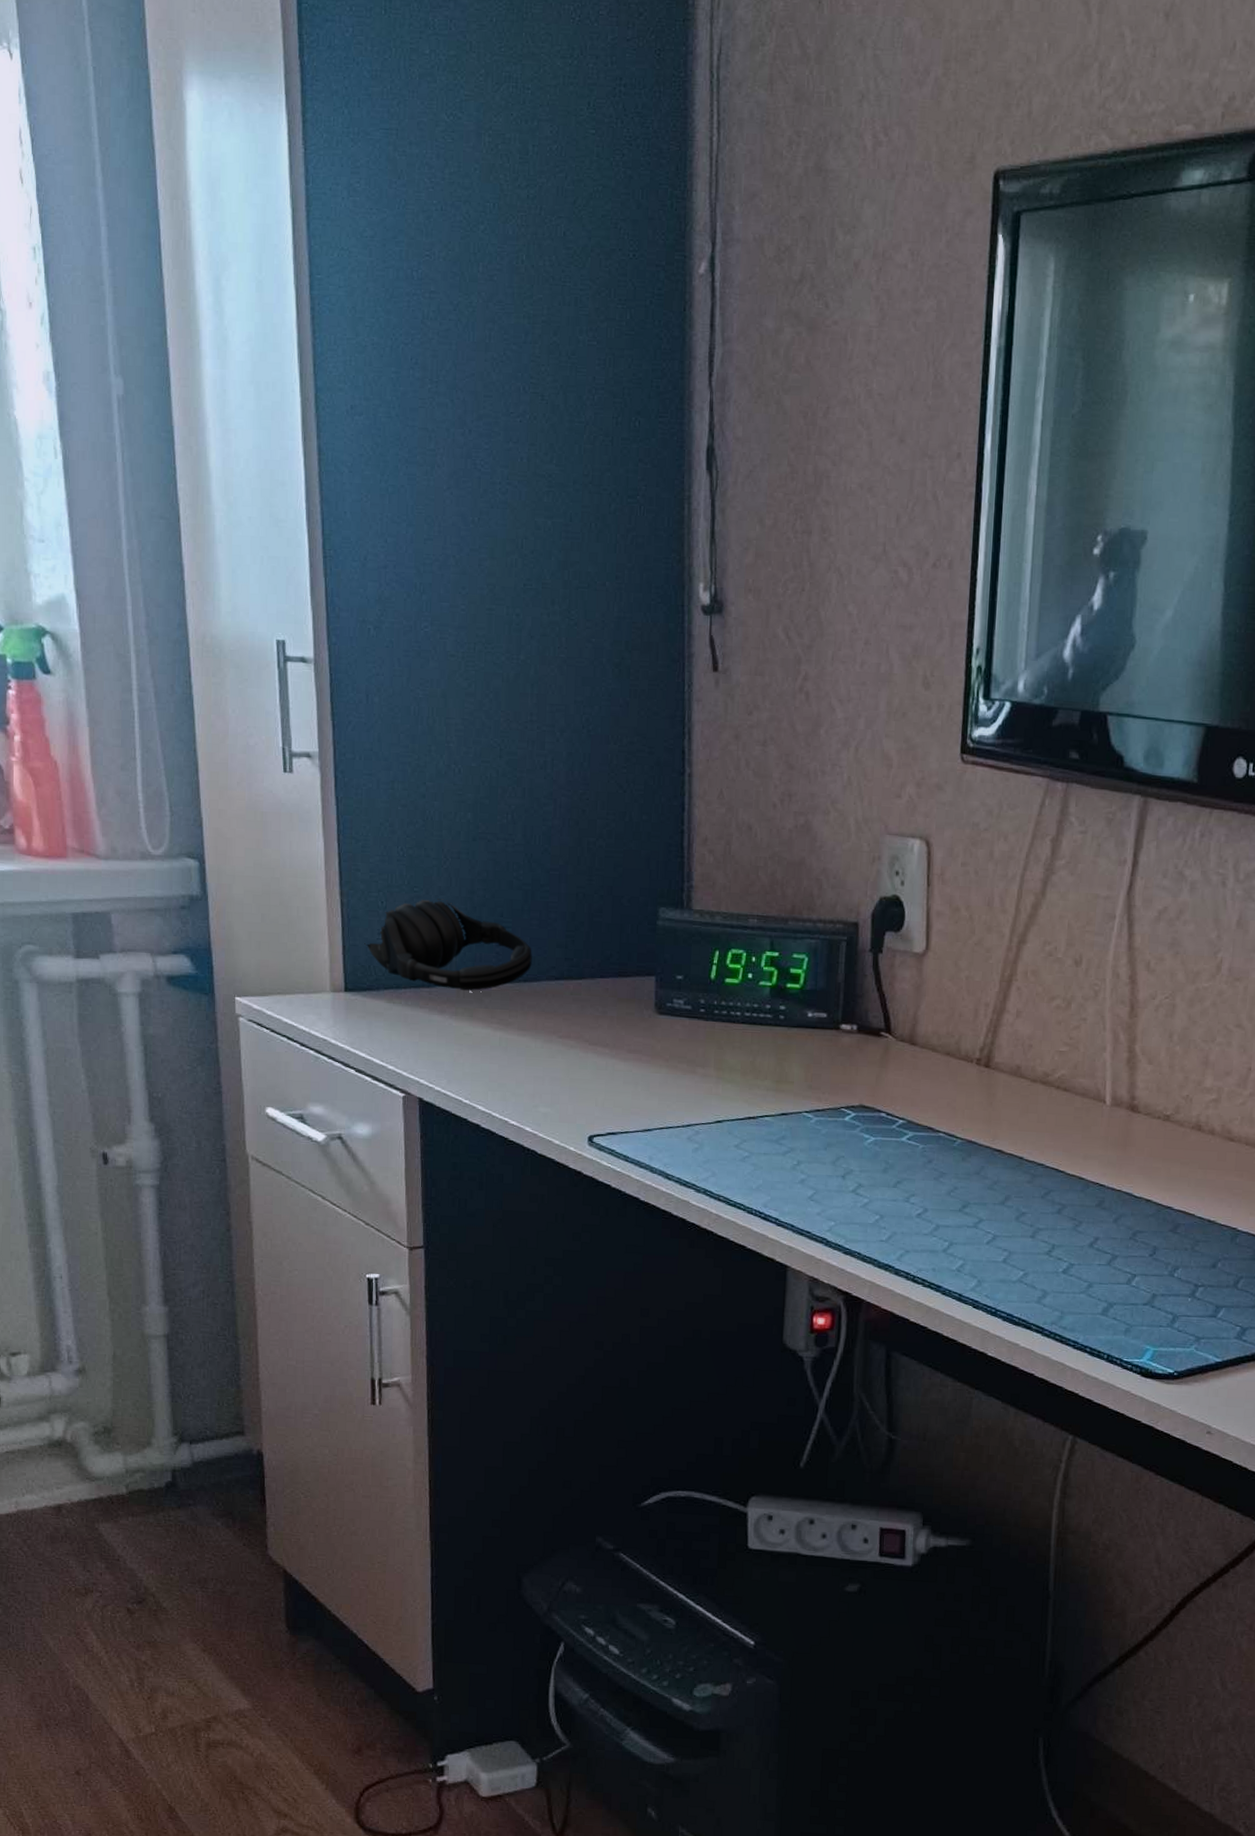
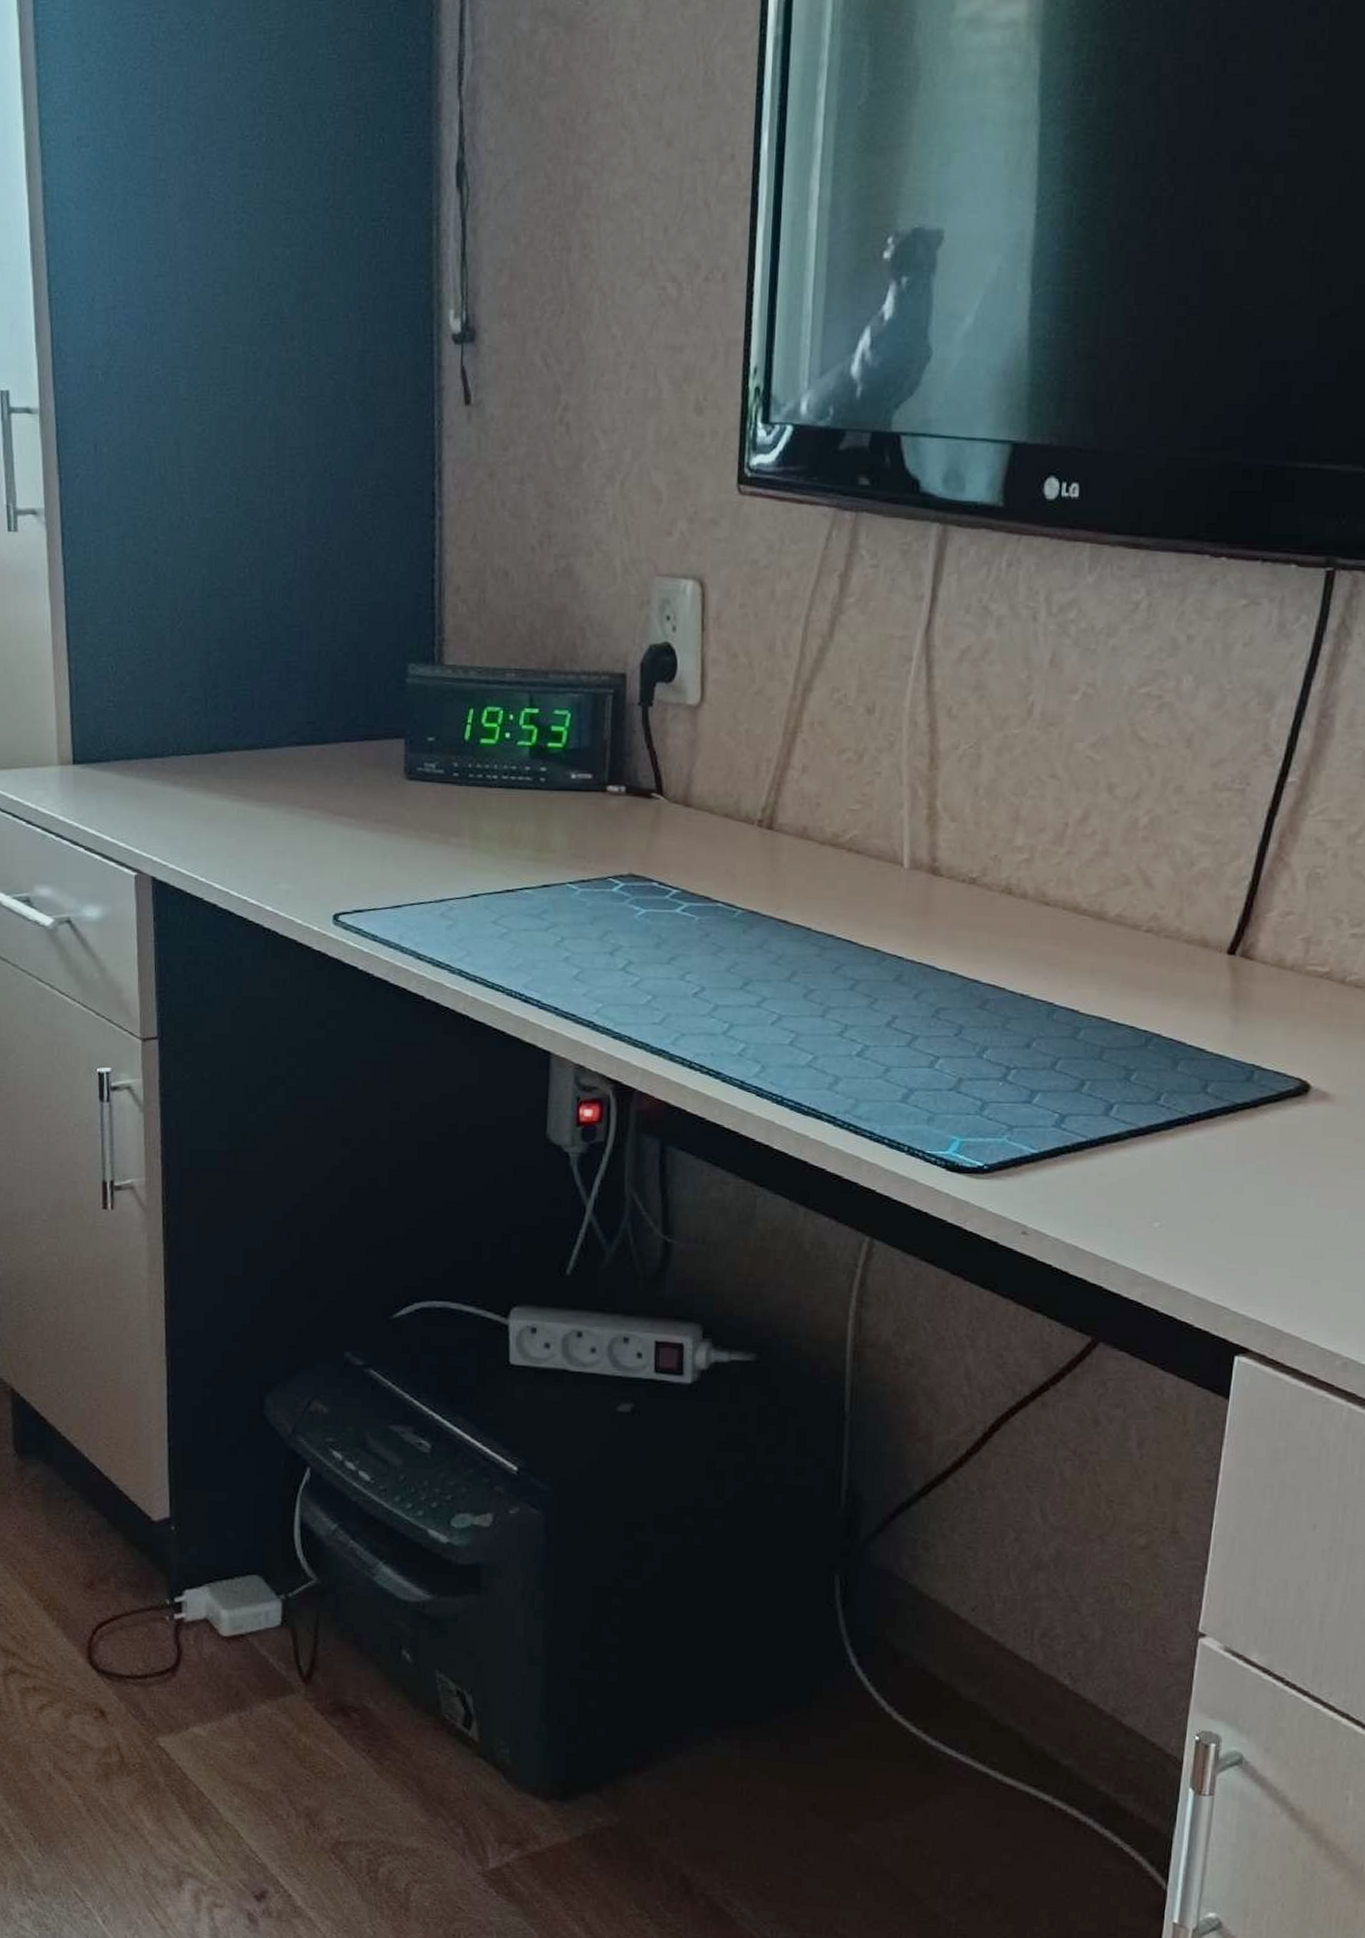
headphones: present [364,899,532,991] -> none [93,661,272,760]

